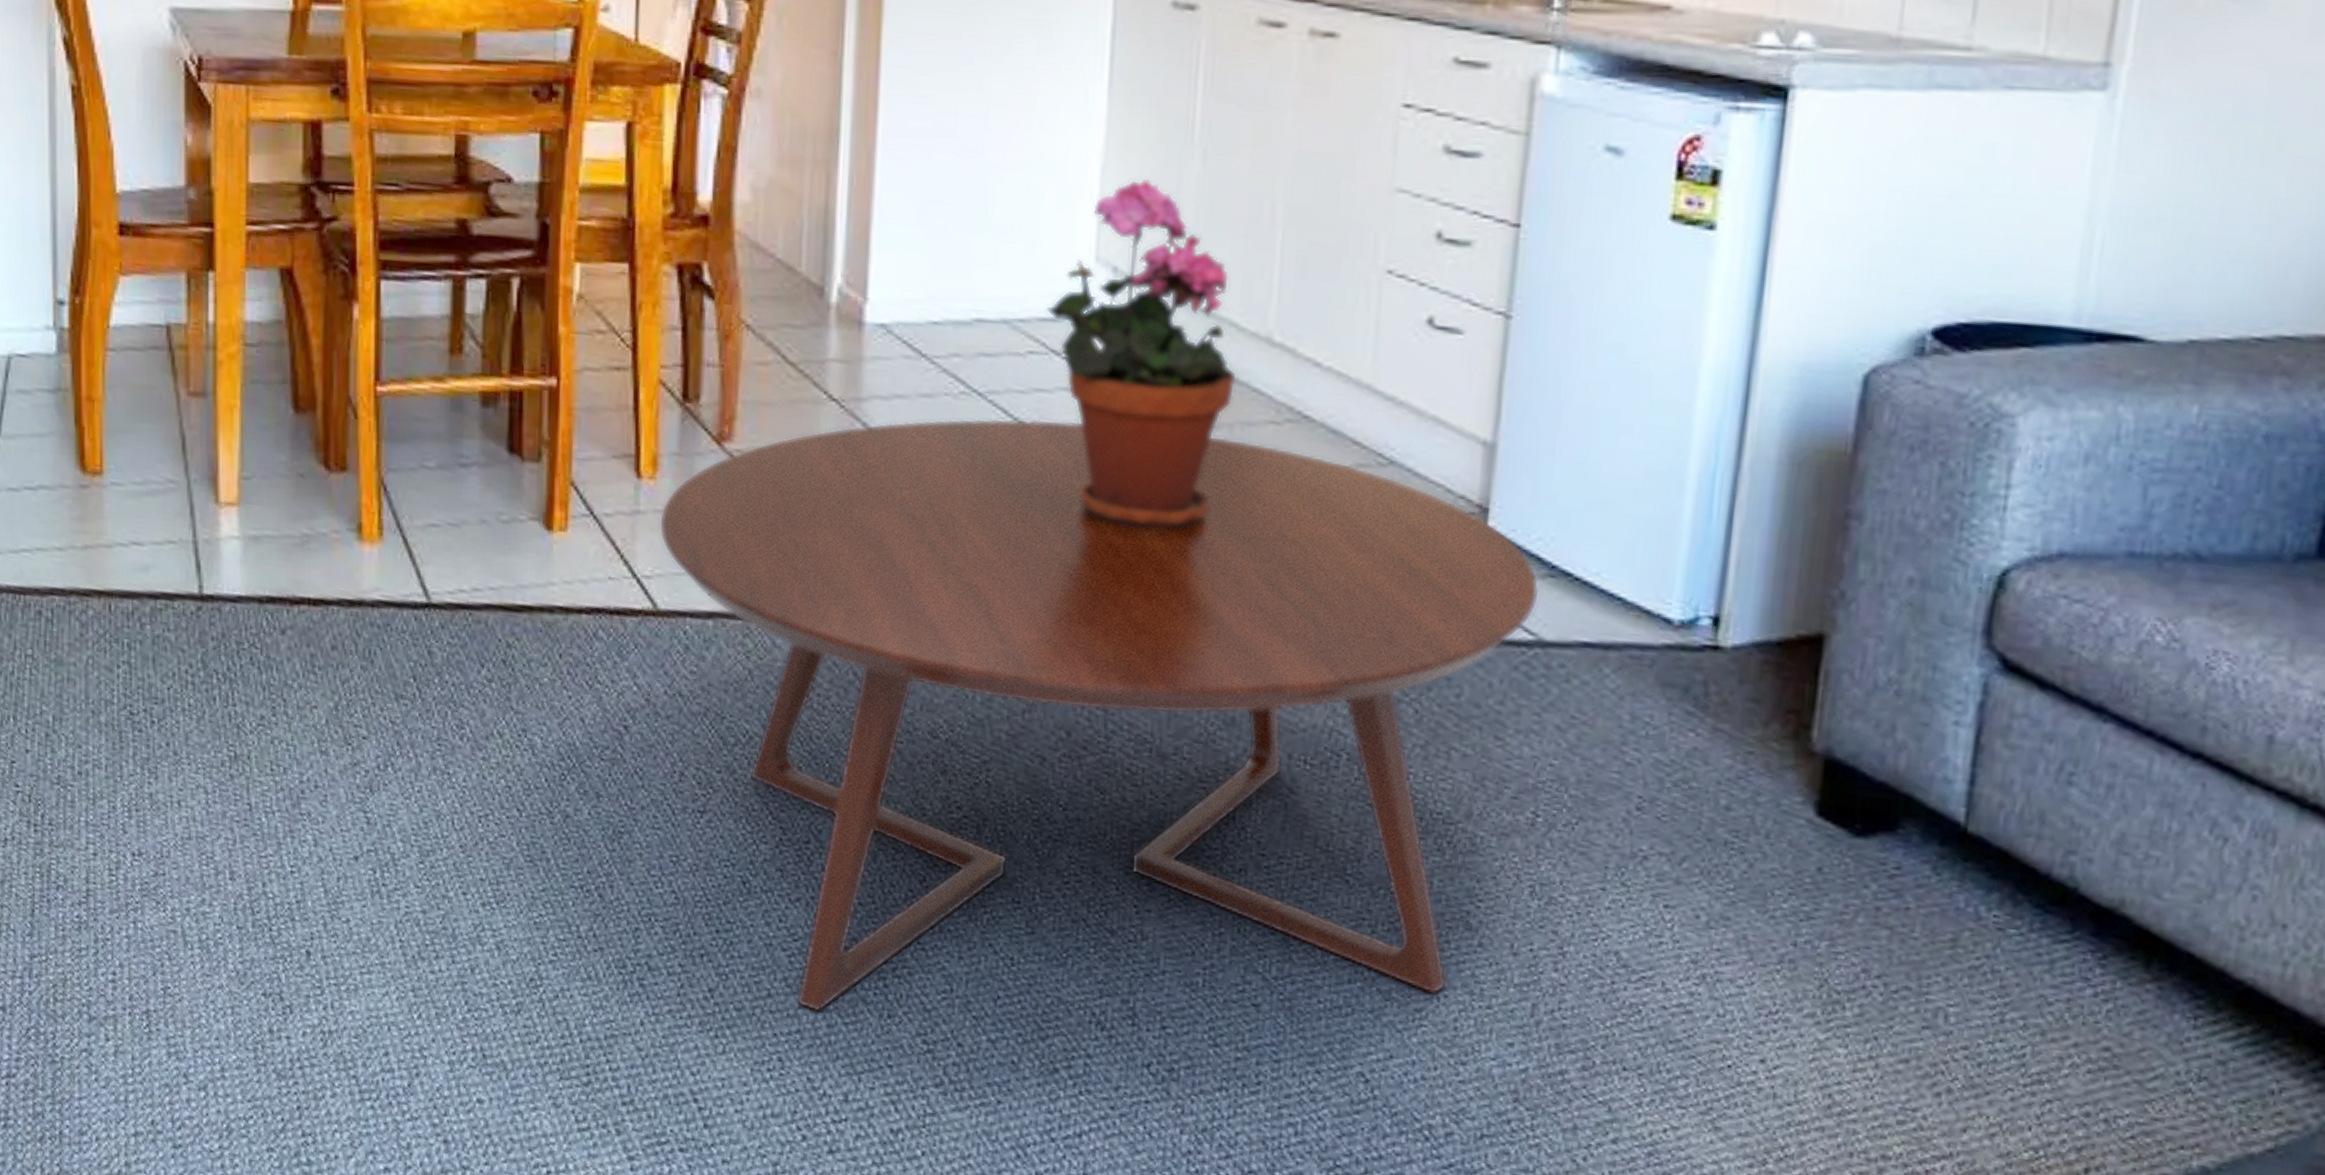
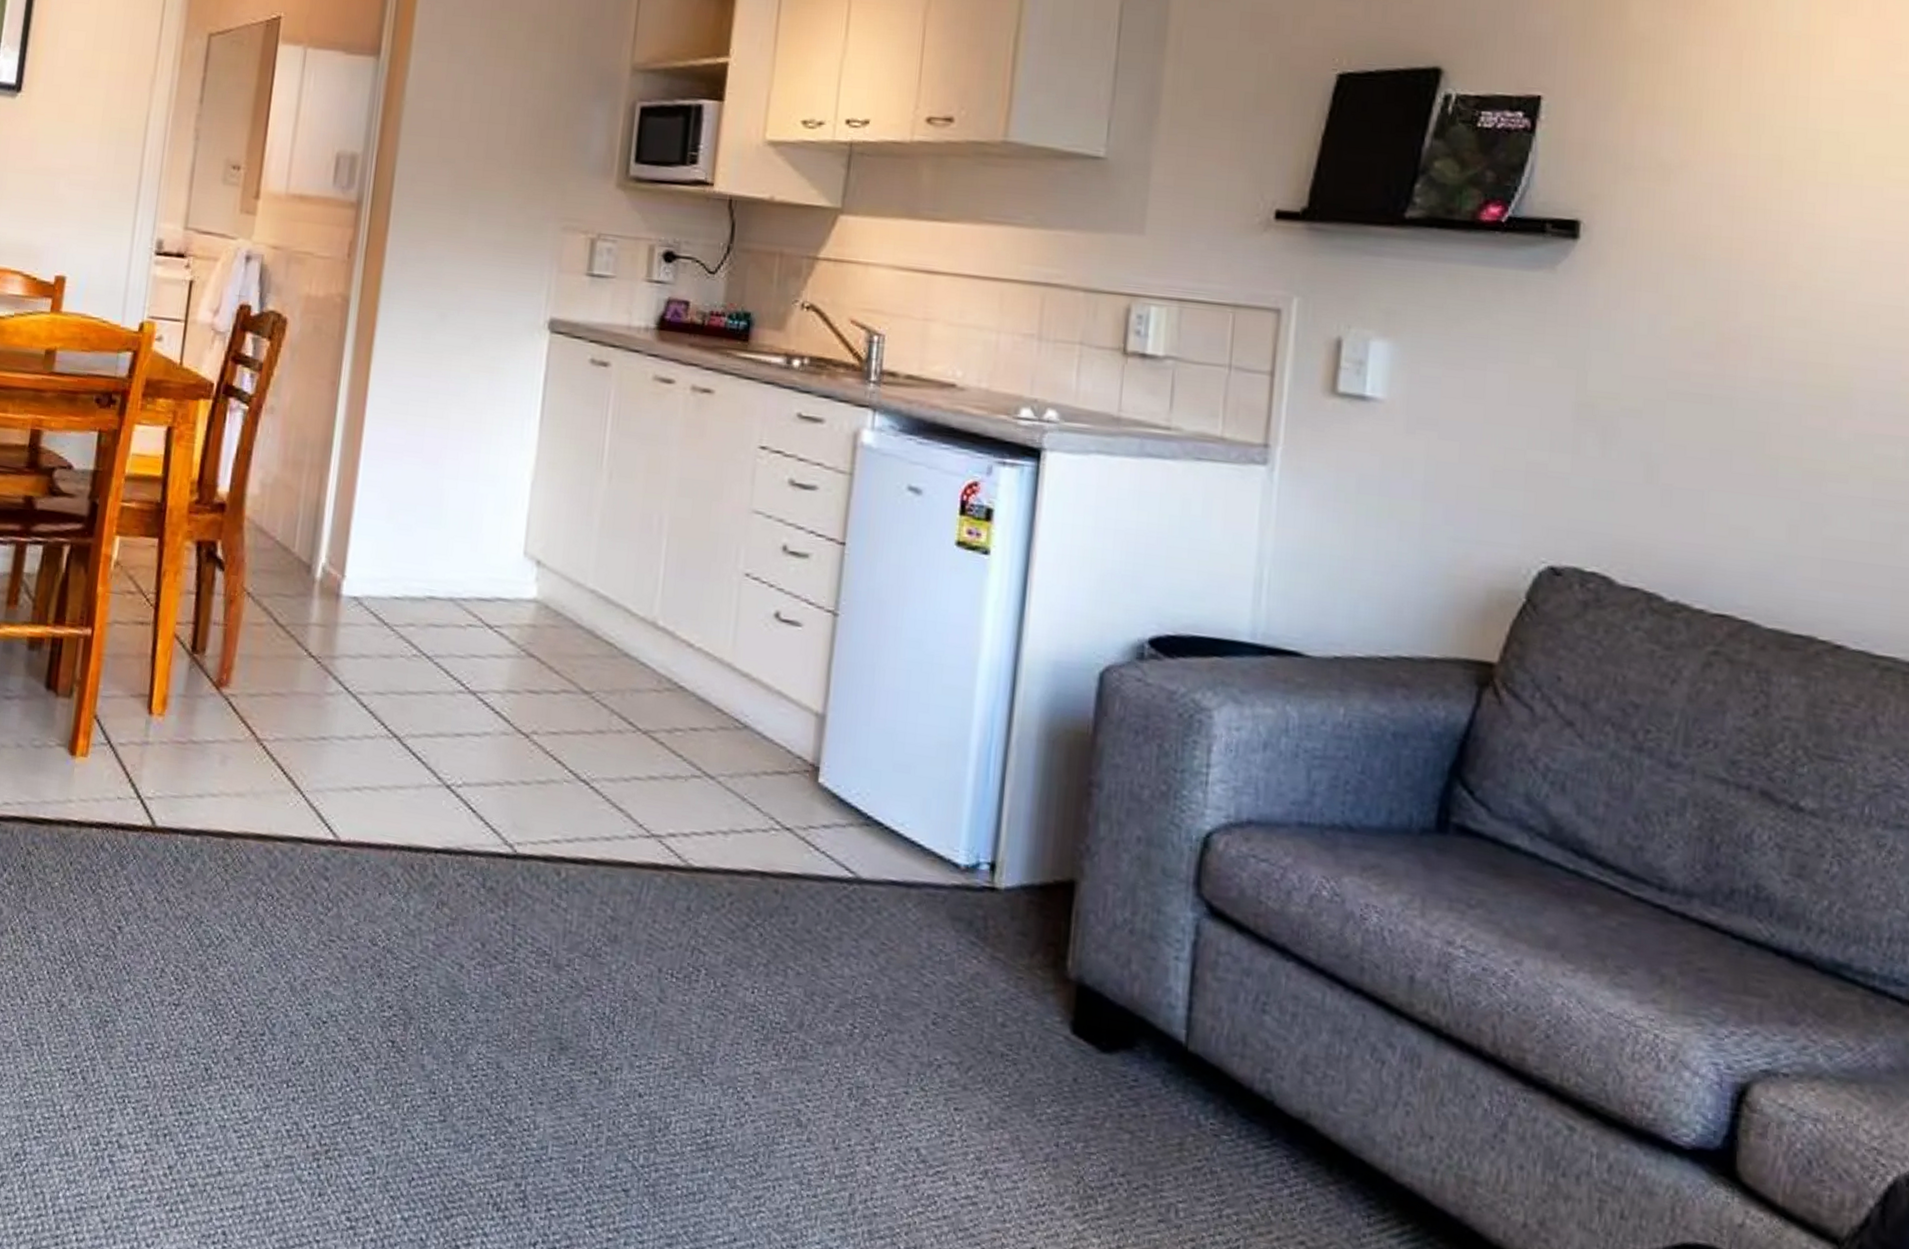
coffee table: present [658,418,1540,1012] -> none [162,676,858,1190]
potted plant: present [1046,178,1236,530] -> none [484,492,628,775]

